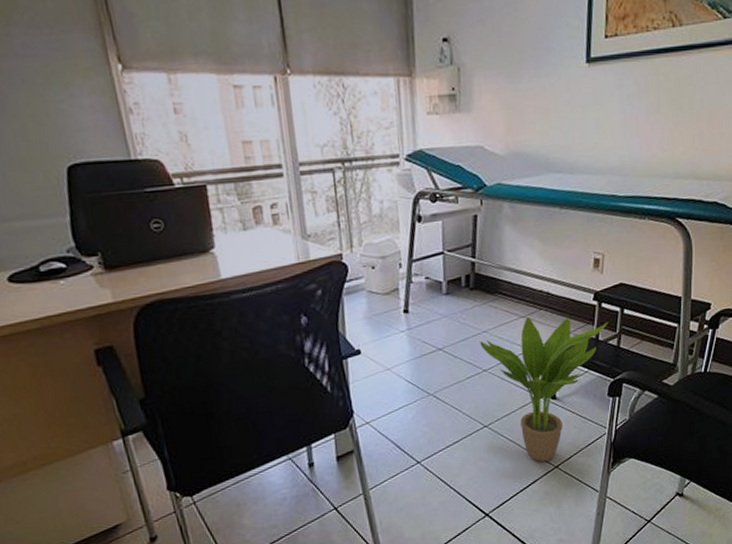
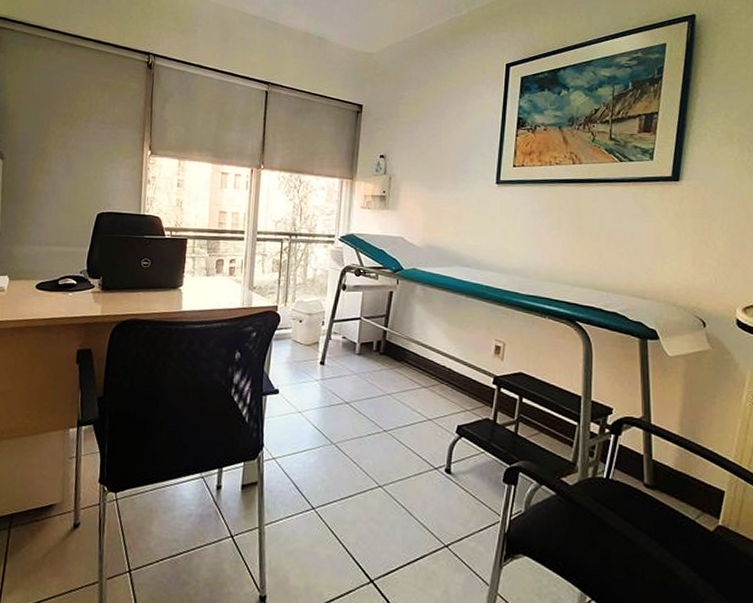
potted plant: present [480,317,608,462] -> none [383,388,507,537]

